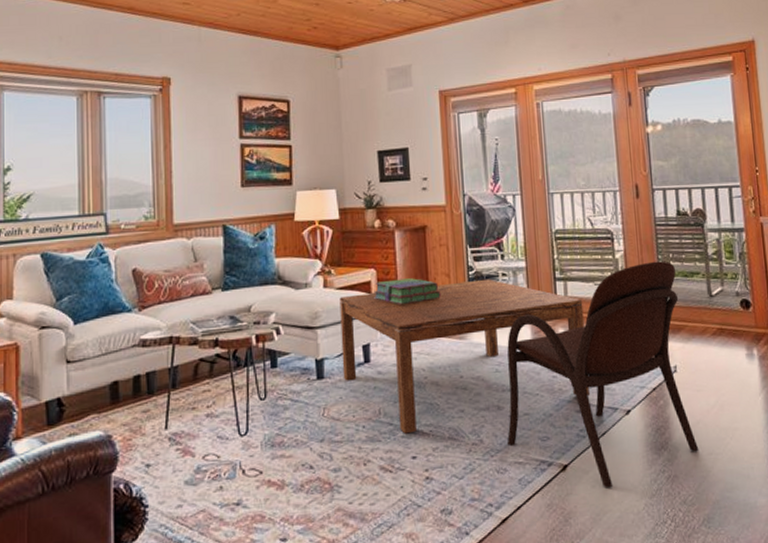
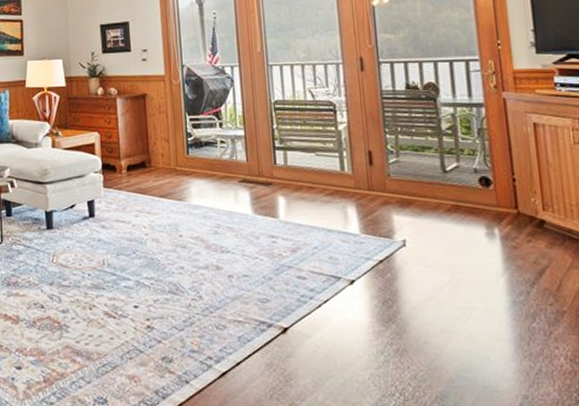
coffee table: present [339,279,590,434] -> none [66,145,311,285]
stack of books: present [374,278,441,305] -> none [97,142,161,167]
armchair: present [507,261,699,488] -> none [226,134,431,355]

